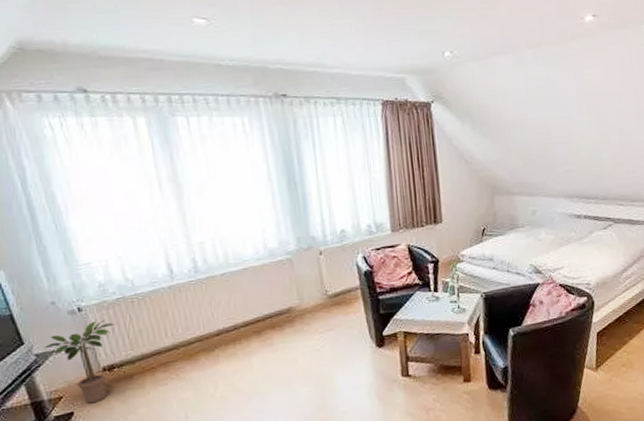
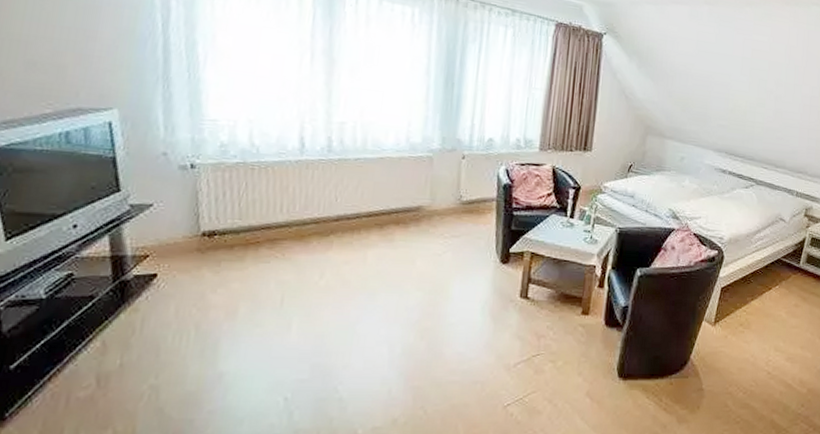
potted plant: present [43,319,114,404] -> none [141,181,227,269]

